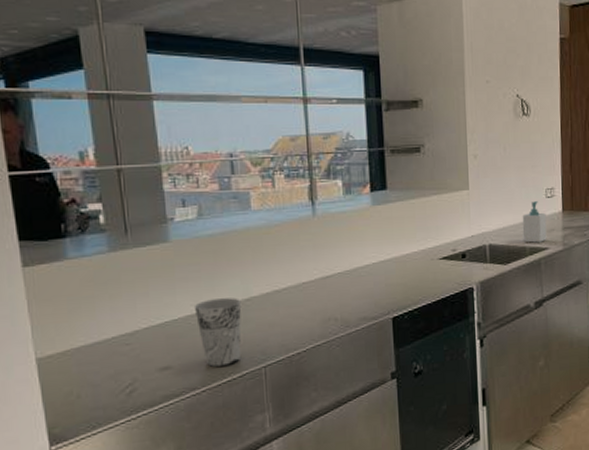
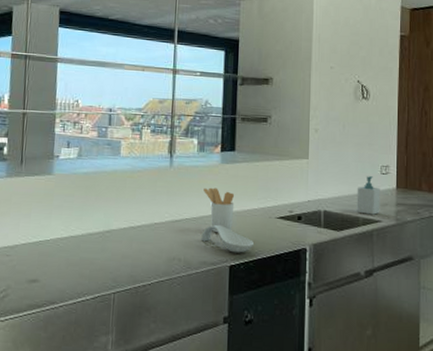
cup: present [194,297,242,367] -> none [63,227,102,287]
utensil holder: none [355,234,392,285] -> present [204,187,235,233]
spoon rest: none [358,275,418,303] -> present [201,225,255,253]

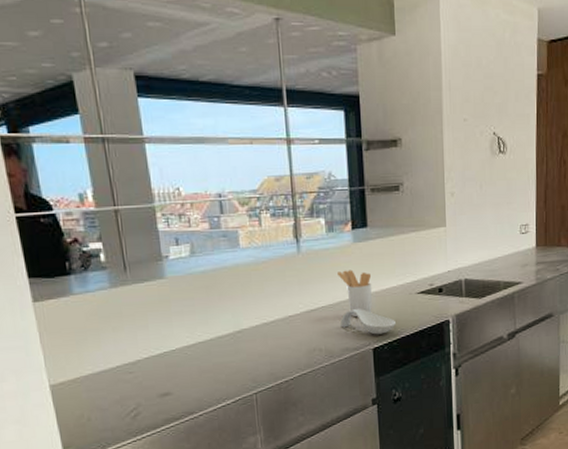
soap bottle: present [356,176,380,215] -> none [497,237,521,278]

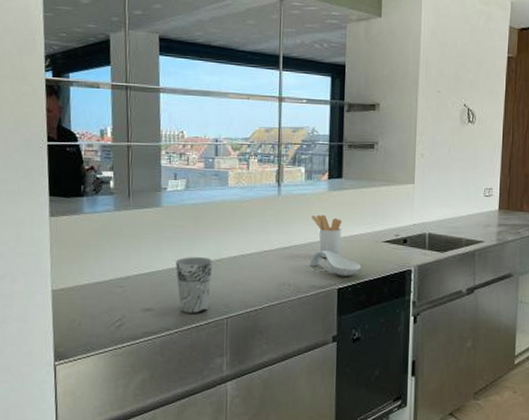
cup: none [189,330,234,393] -> present [175,257,213,313]

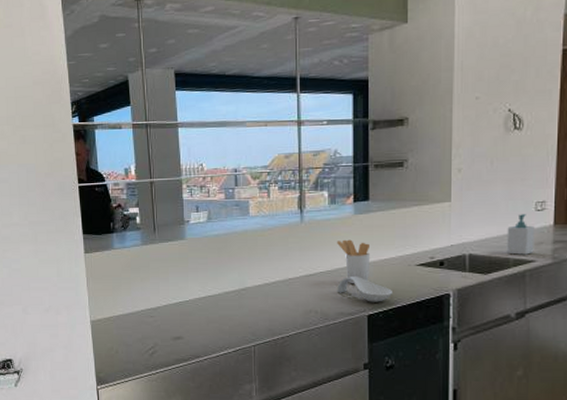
cup: present [175,257,213,313] -> none [201,287,238,341]
soap bottle: none [460,199,483,236] -> present [506,214,535,255]

